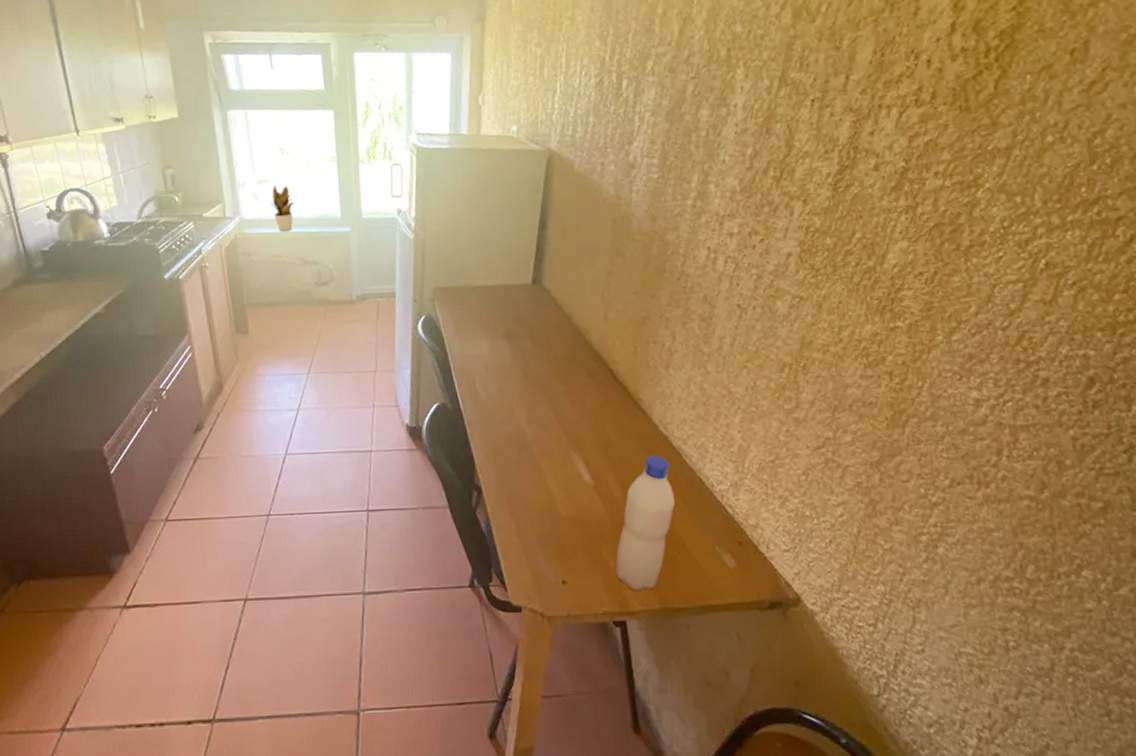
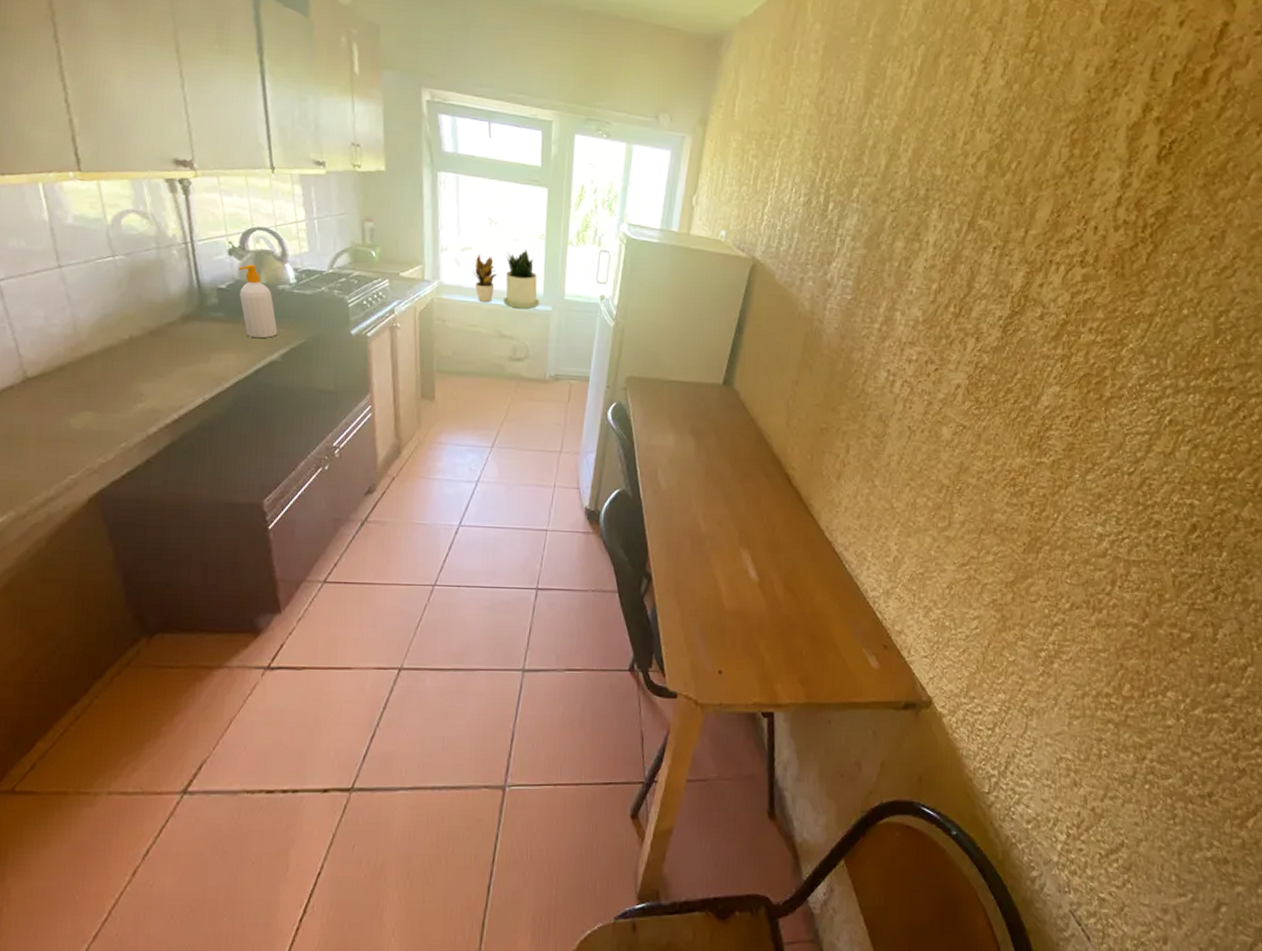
soap bottle: none [58,225,99,294] -> present [238,265,278,339]
planter: none [299,174,339,233] -> present [502,250,540,308]
water bottle: present [615,455,676,592] -> none [769,558,832,686]

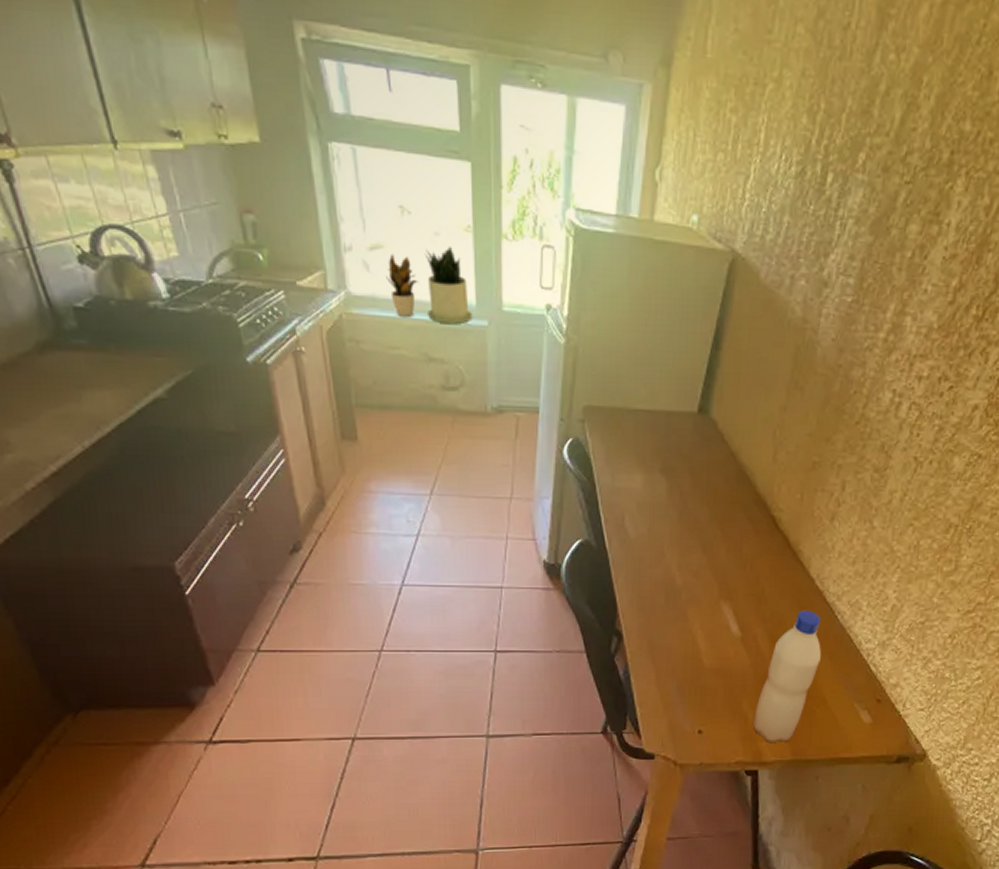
soap bottle: present [238,265,278,339] -> none [95,275,158,371]
water bottle: none [769,558,832,686] -> present [753,610,822,744]

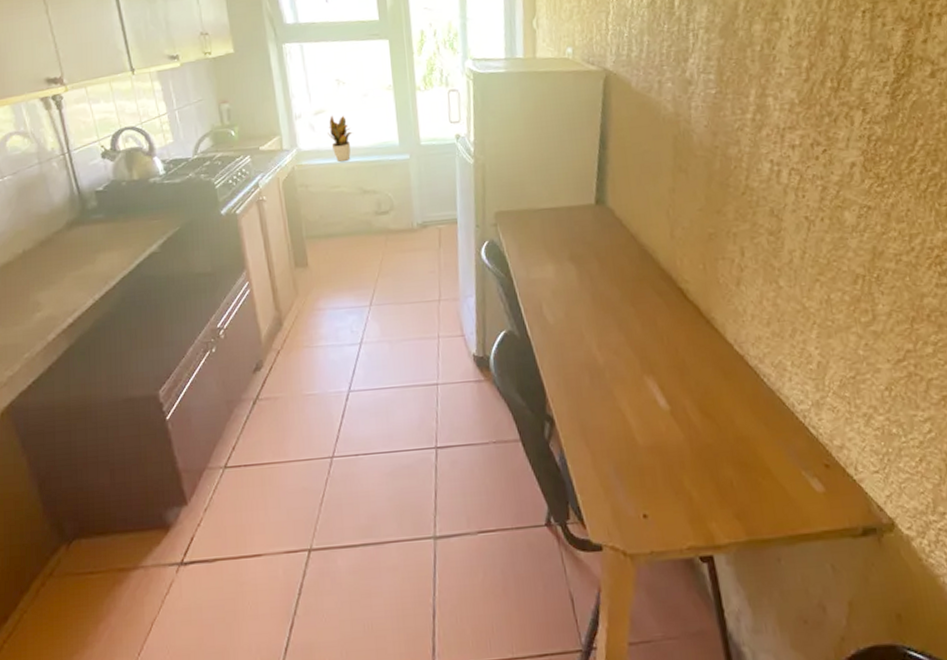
planter: present [424,247,473,324] -> none [356,103,397,162]
water bottle: present [753,610,822,744] -> none [697,376,757,524]

